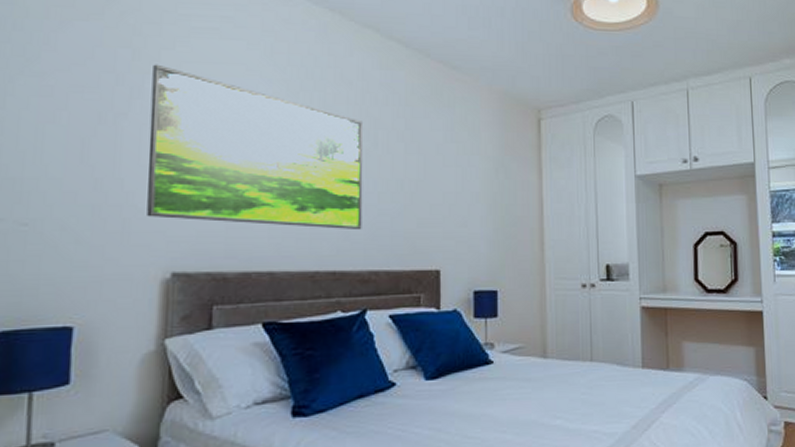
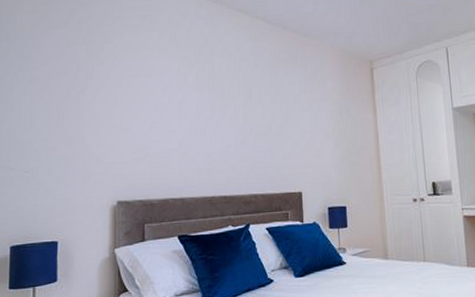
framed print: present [147,64,364,231] -> none [99,54,244,164]

